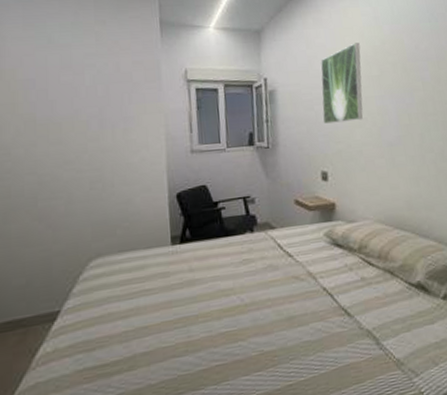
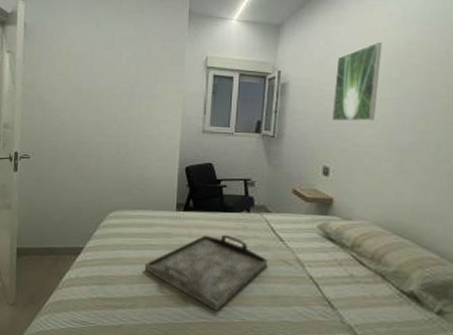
serving tray: none [141,261,279,349] -> present [144,234,268,311]

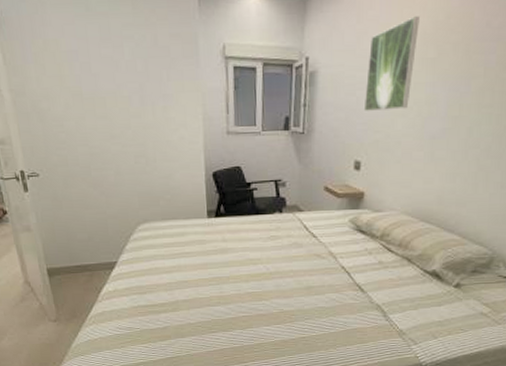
serving tray: present [144,234,268,311] -> none [181,236,302,305]

